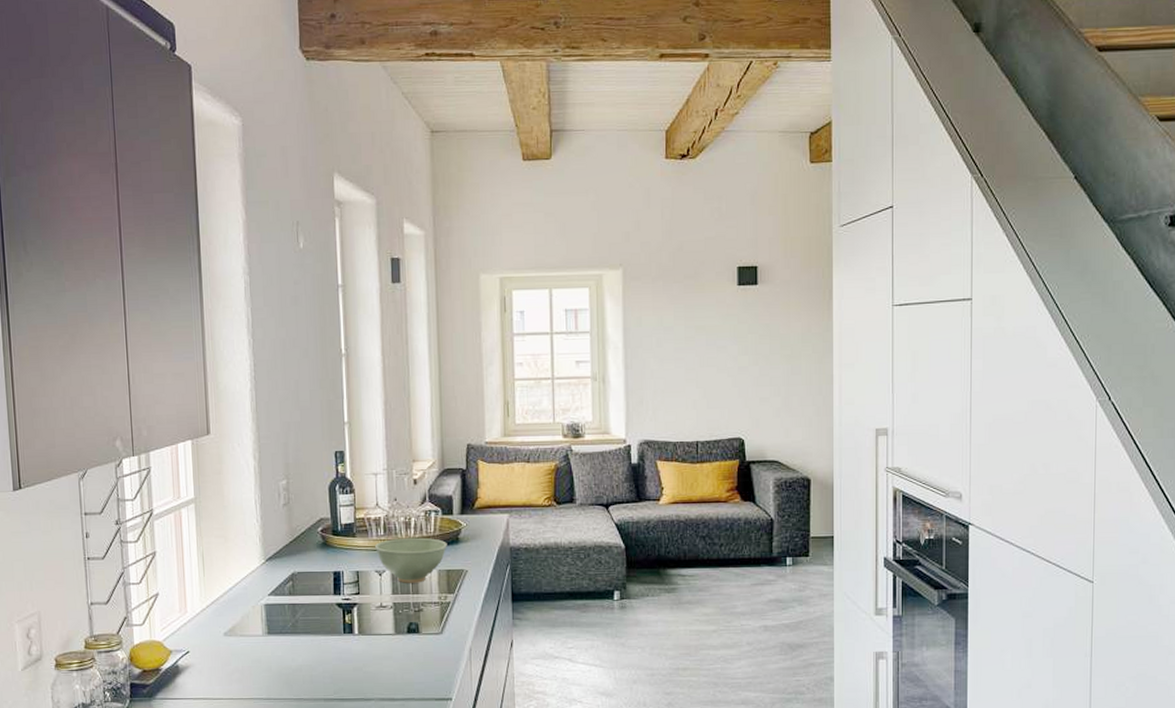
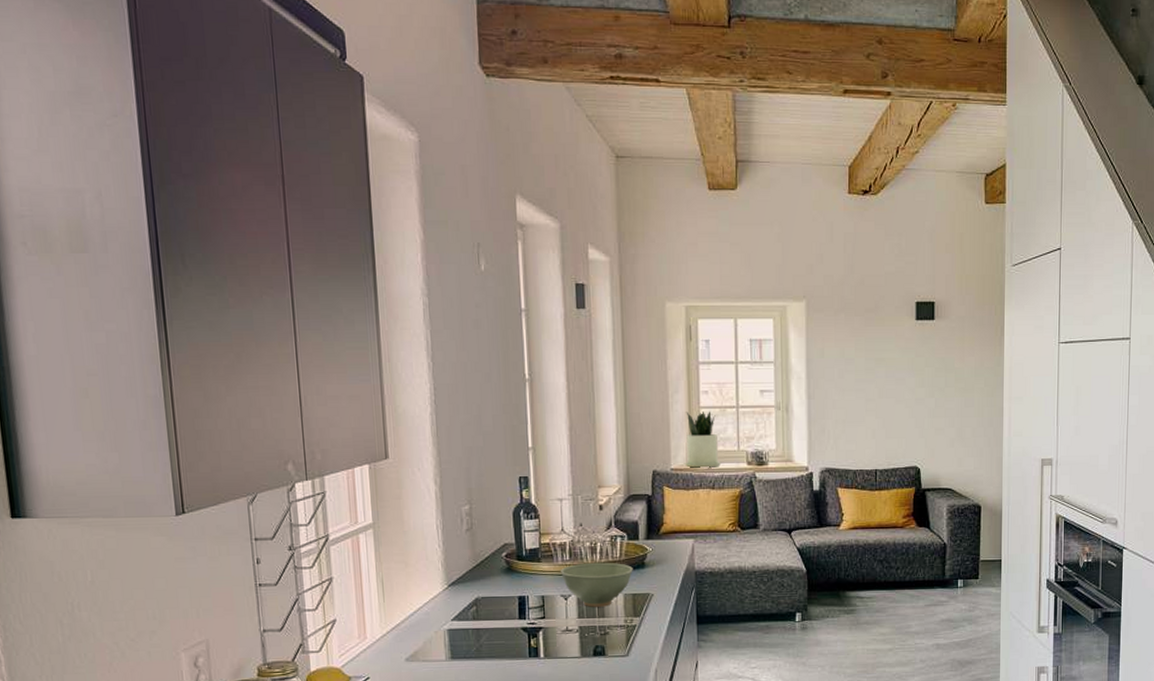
planter: none [499,383,537,441] -> present [685,411,722,468]

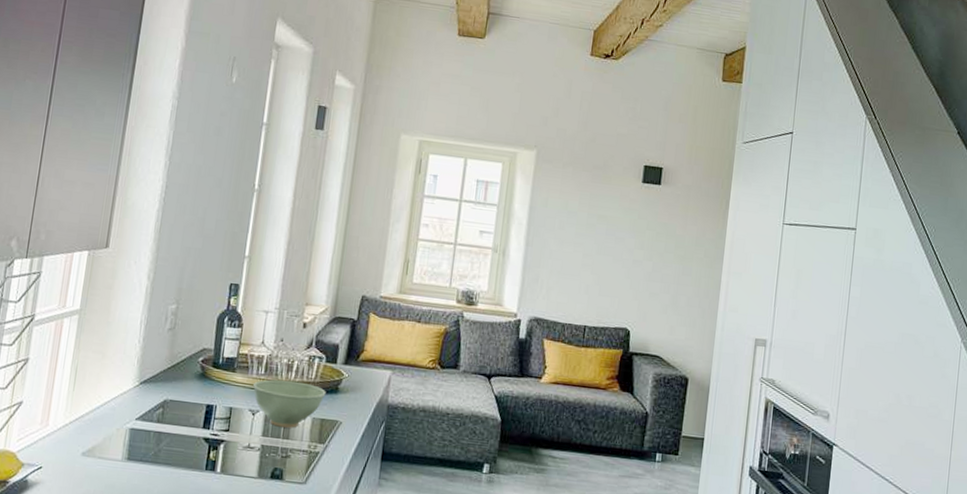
planter: present [685,411,722,468] -> none [394,242,432,301]

